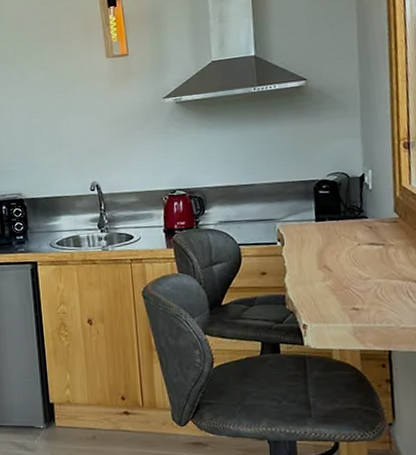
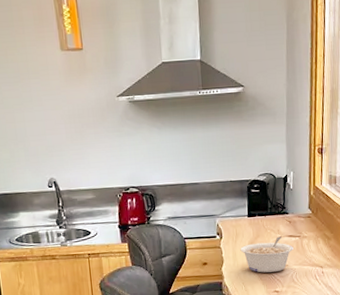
legume: none [307,244,376,286] -> present [240,236,293,273]

